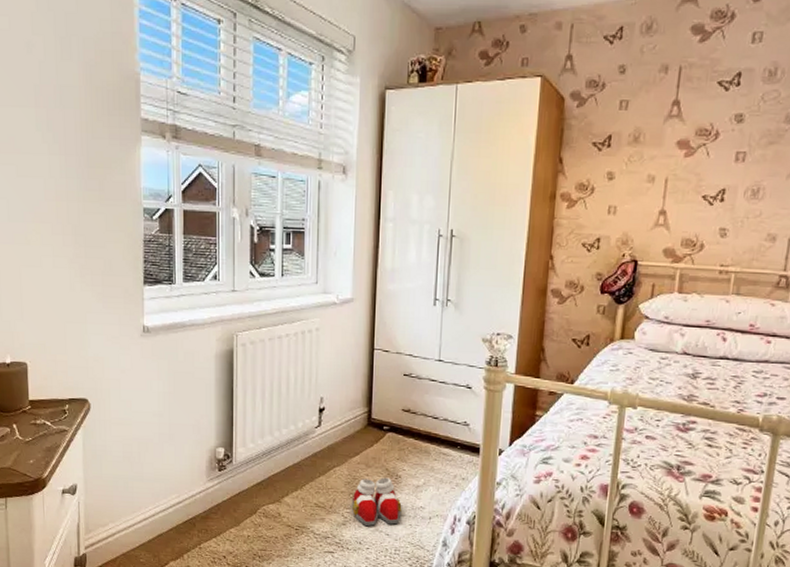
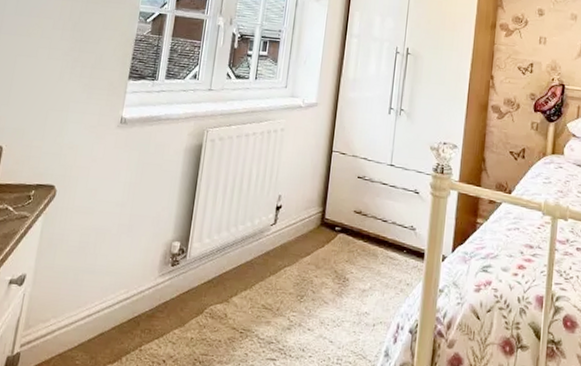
slippers: present [351,477,402,527] -> none [298,279,347,332]

